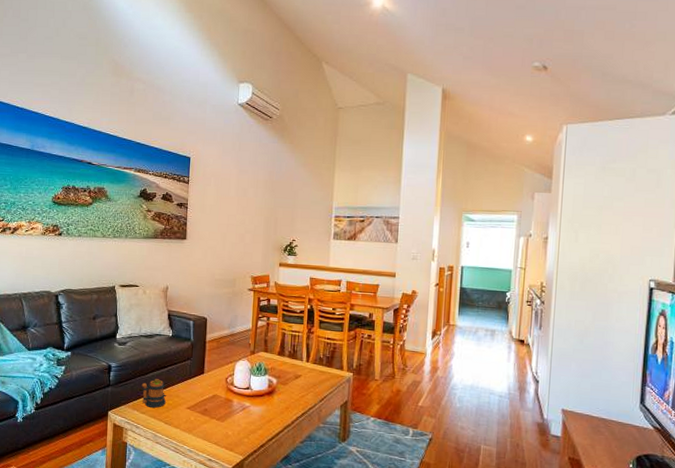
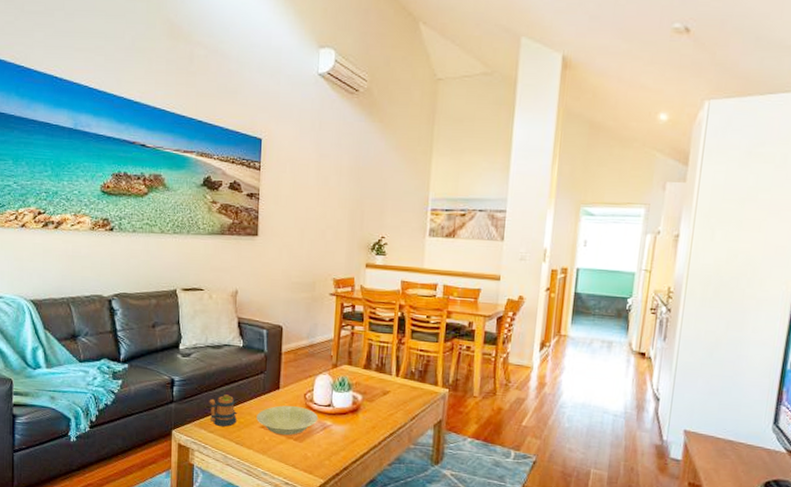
bowl: none [183,388,238,416] -> present [256,405,319,436]

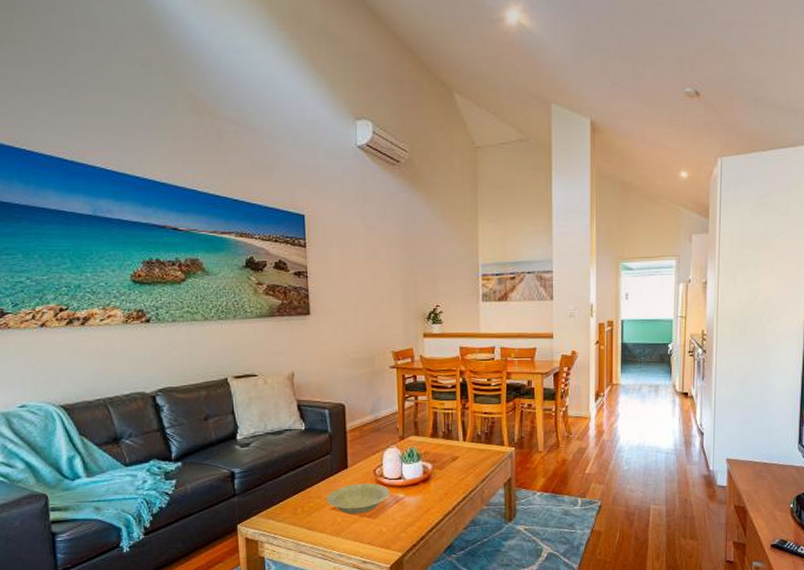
mug: present [209,394,238,427] -> none [274,480,307,514]

